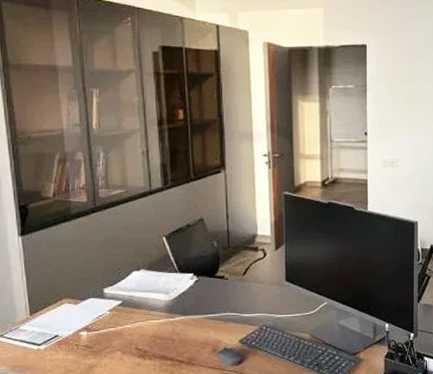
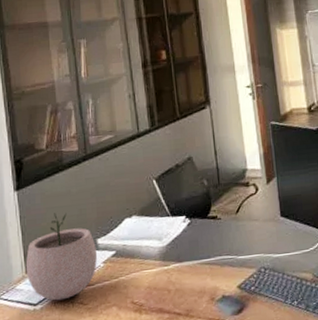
plant pot: none [30,260,103,343] -> present [25,213,97,301]

